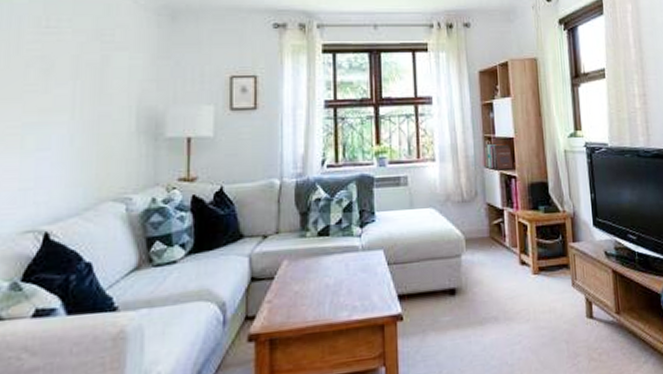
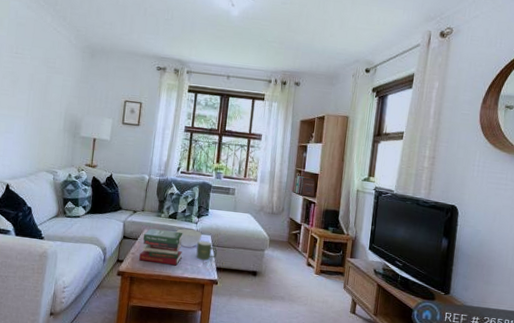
books: none [280,253,345,311] -> present [139,228,183,266]
bowl: none [331,245,371,276] -> present [176,228,203,248]
mug: none [365,259,396,291] -> present [196,241,217,262]

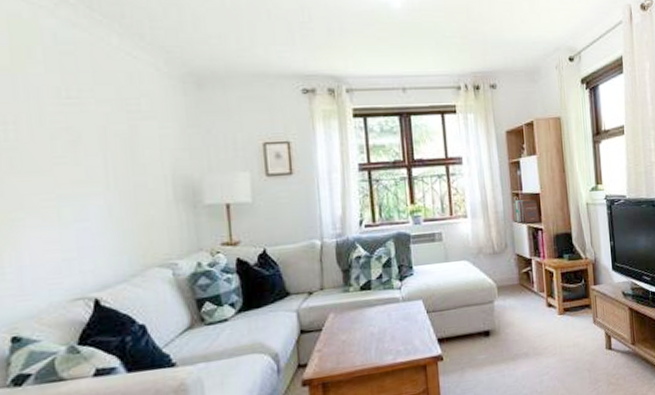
books: present [139,228,183,266] -> none [329,304,389,358]
bowl: present [176,228,203,248] -> none [374,297,411,324]
mug: present [196,241,217,262] -> none [406,308,435,336]

